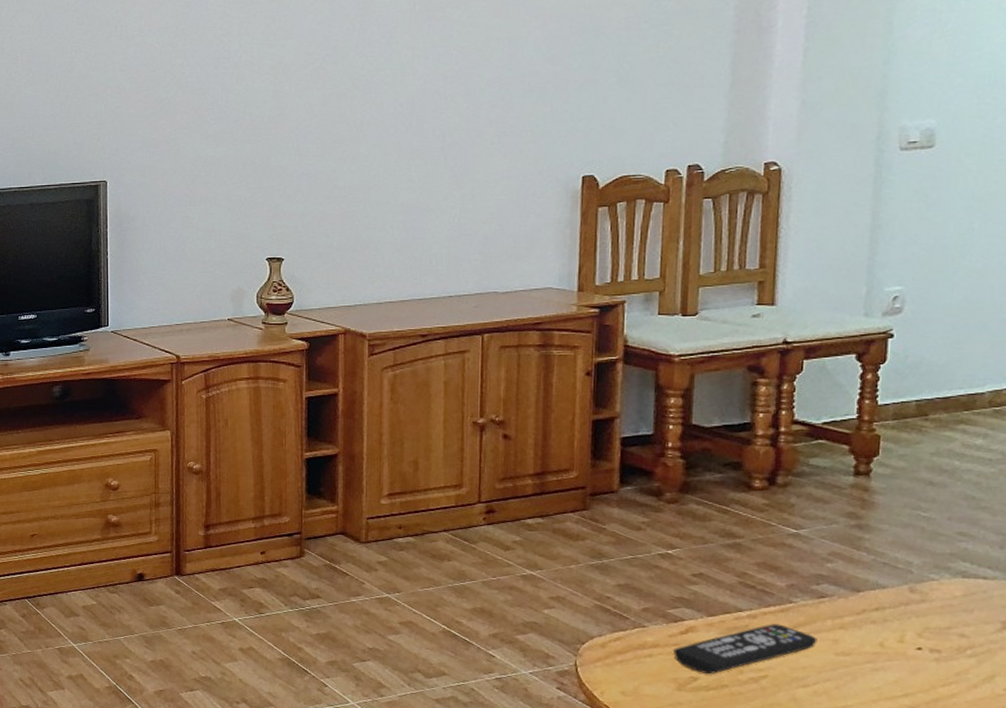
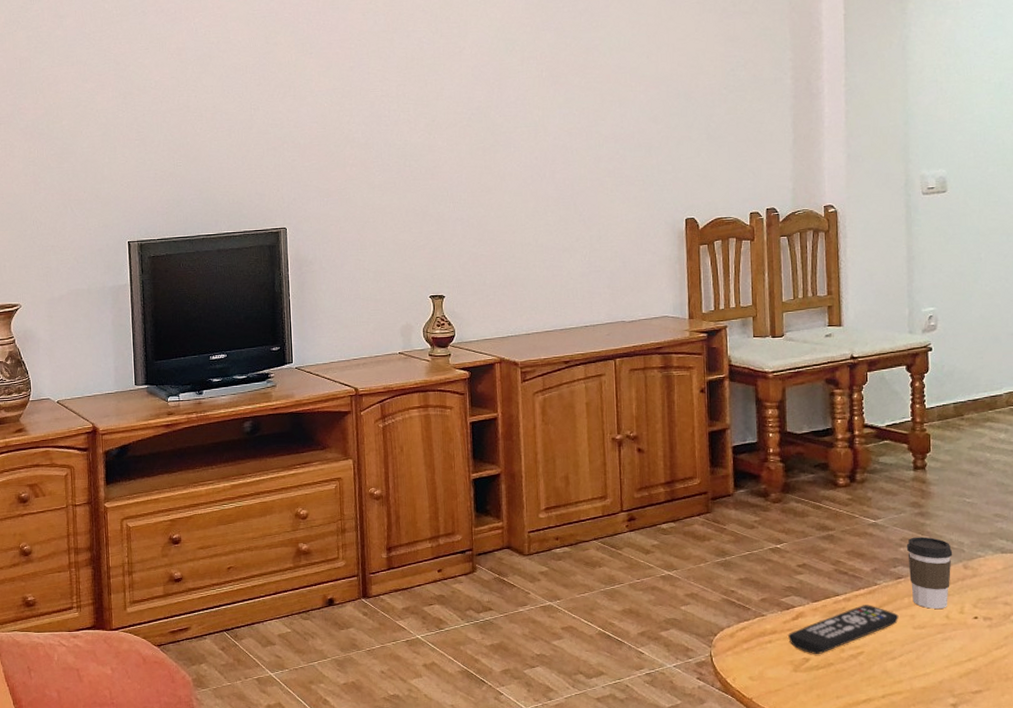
coffee cup: none [835,552,897,635] -> present [906,536,953,609]

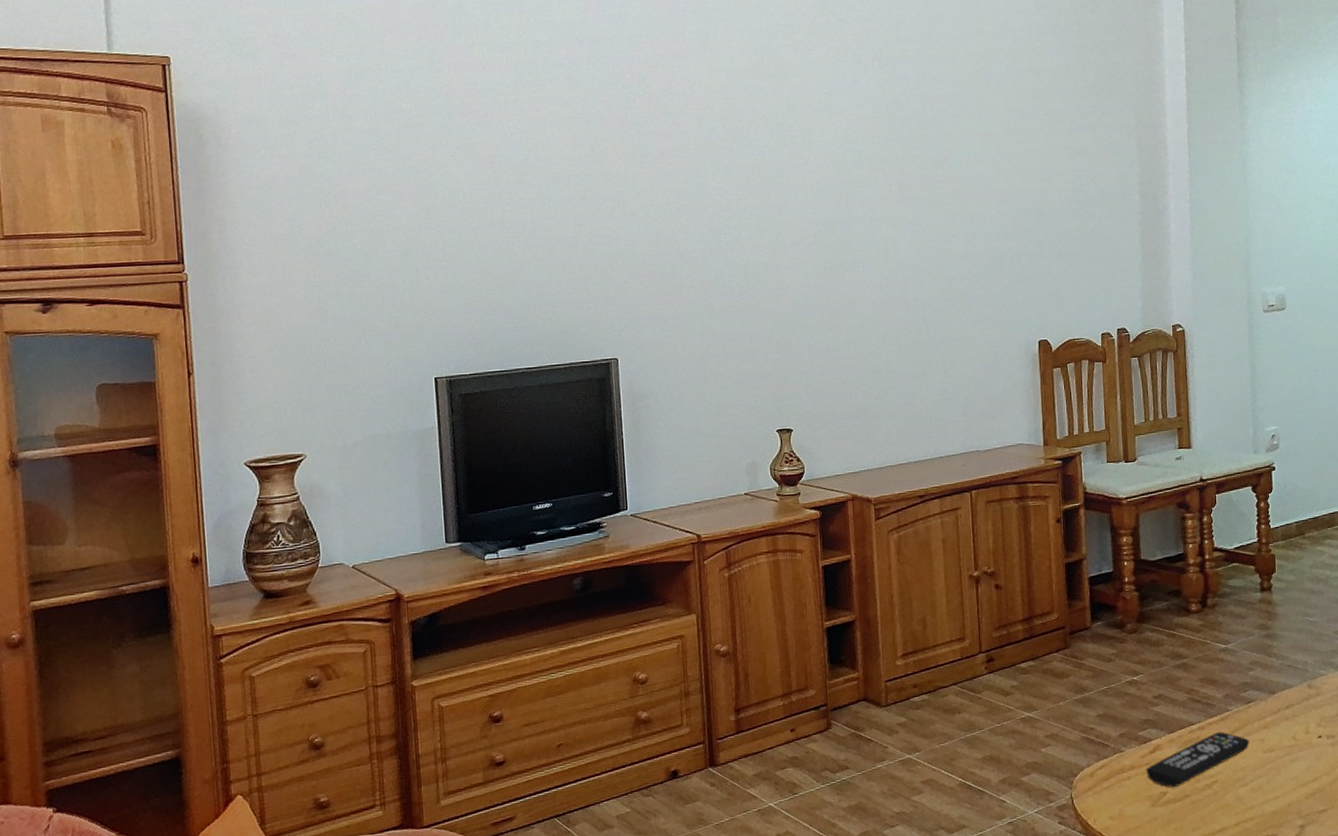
coffee cup: present [906,536,953,609] -> none [1255,658,1298,731]

